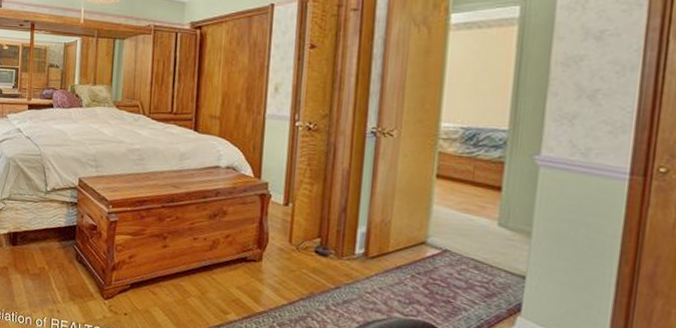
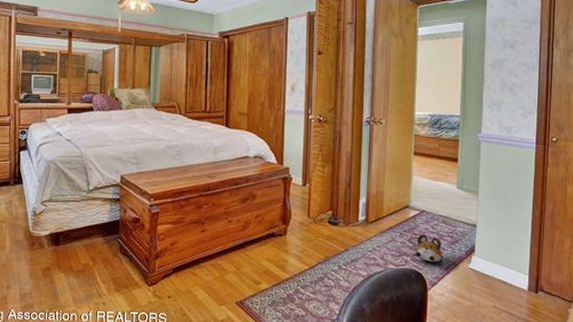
plush toy: none [431,280,473,318] -> present [415,234,443,262]

